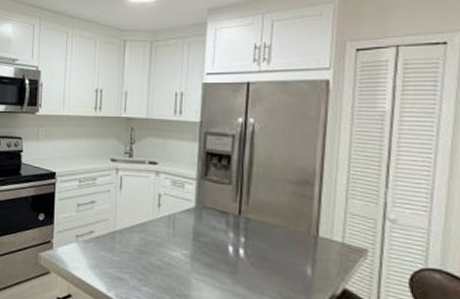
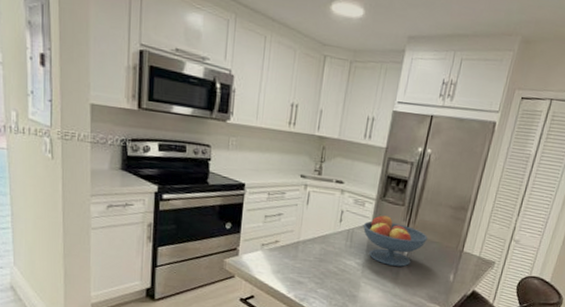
fruit bowl: none [185,195,268,258] -> present [363,214,428,267]

